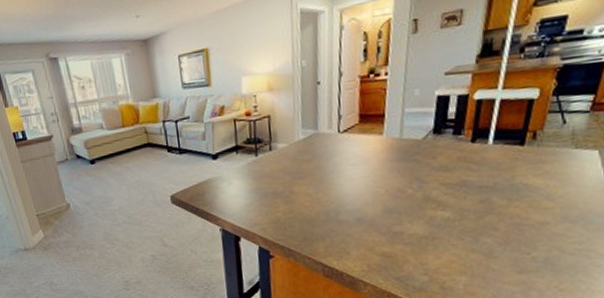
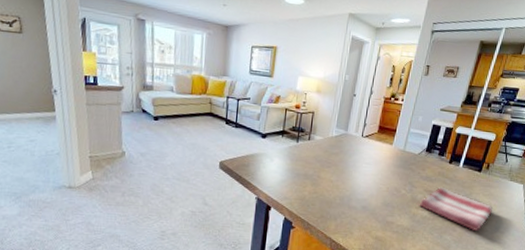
dish towel: none [436,176,554,226] -> present [419,187,493,231]

